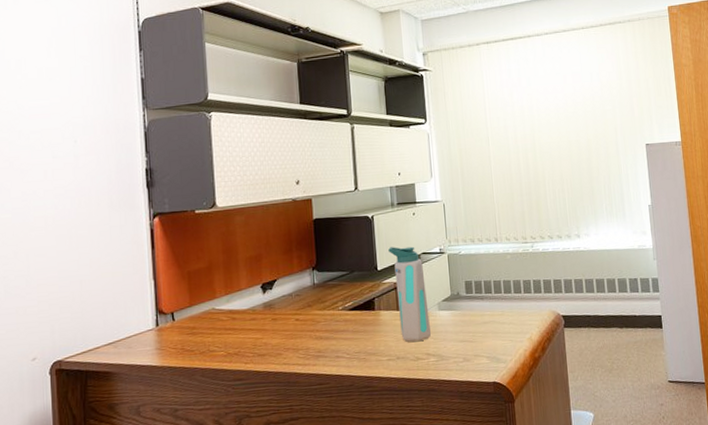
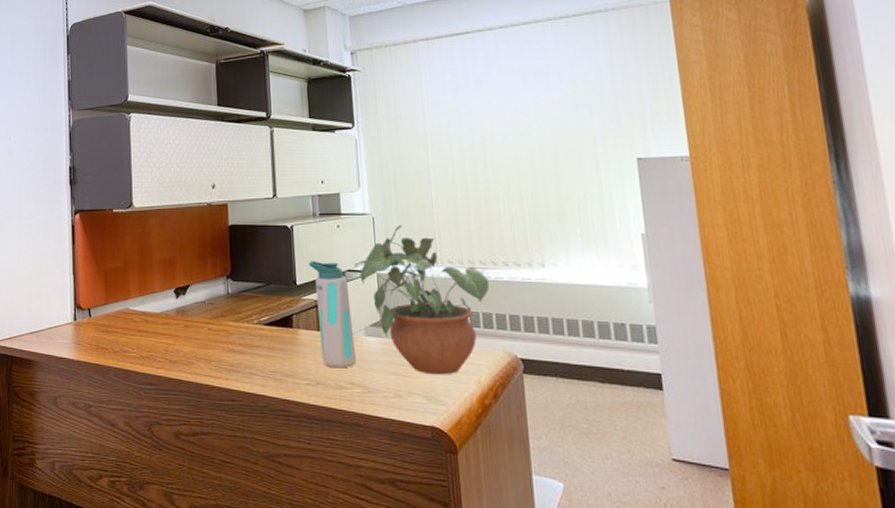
potted plant: none [428,209,539,338] -> present [355,225,490,375]

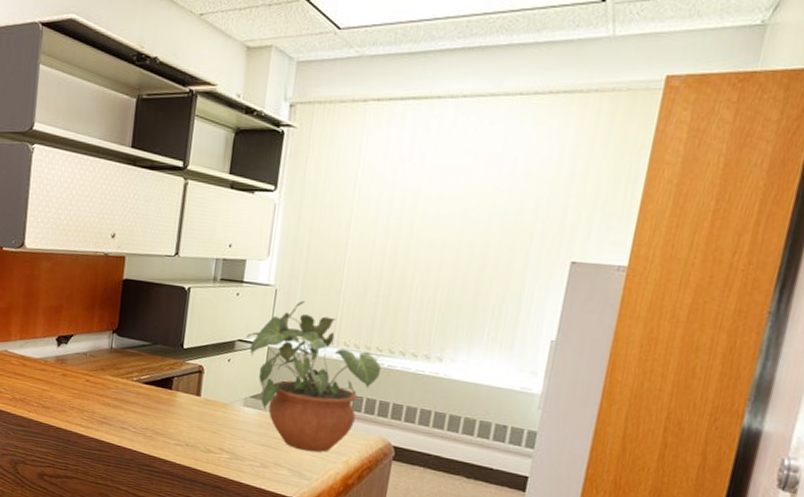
water bottle: present [309,261,356,369] -> none [195,326,237,434]

